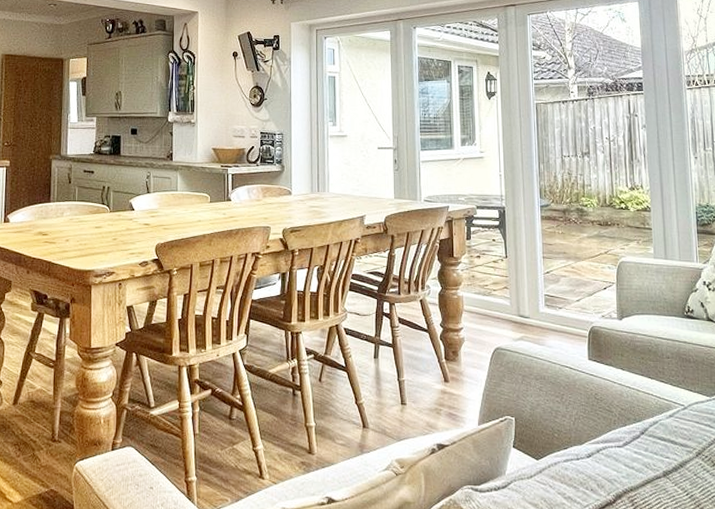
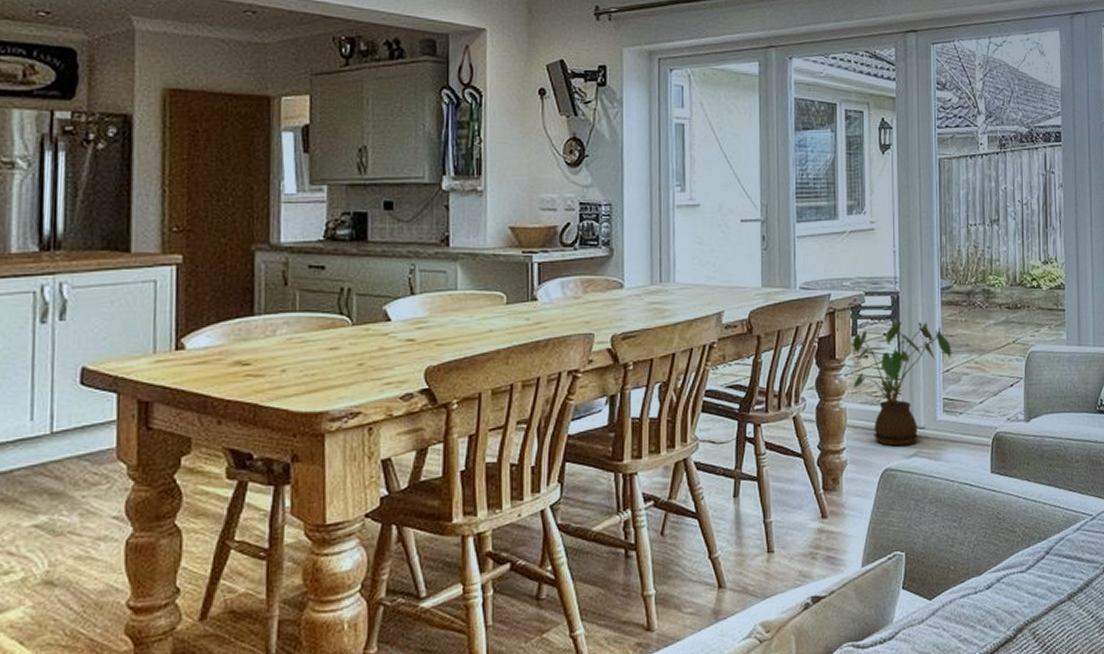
house plant: none [468,230,551,331] -> present [853,321,951,447]

